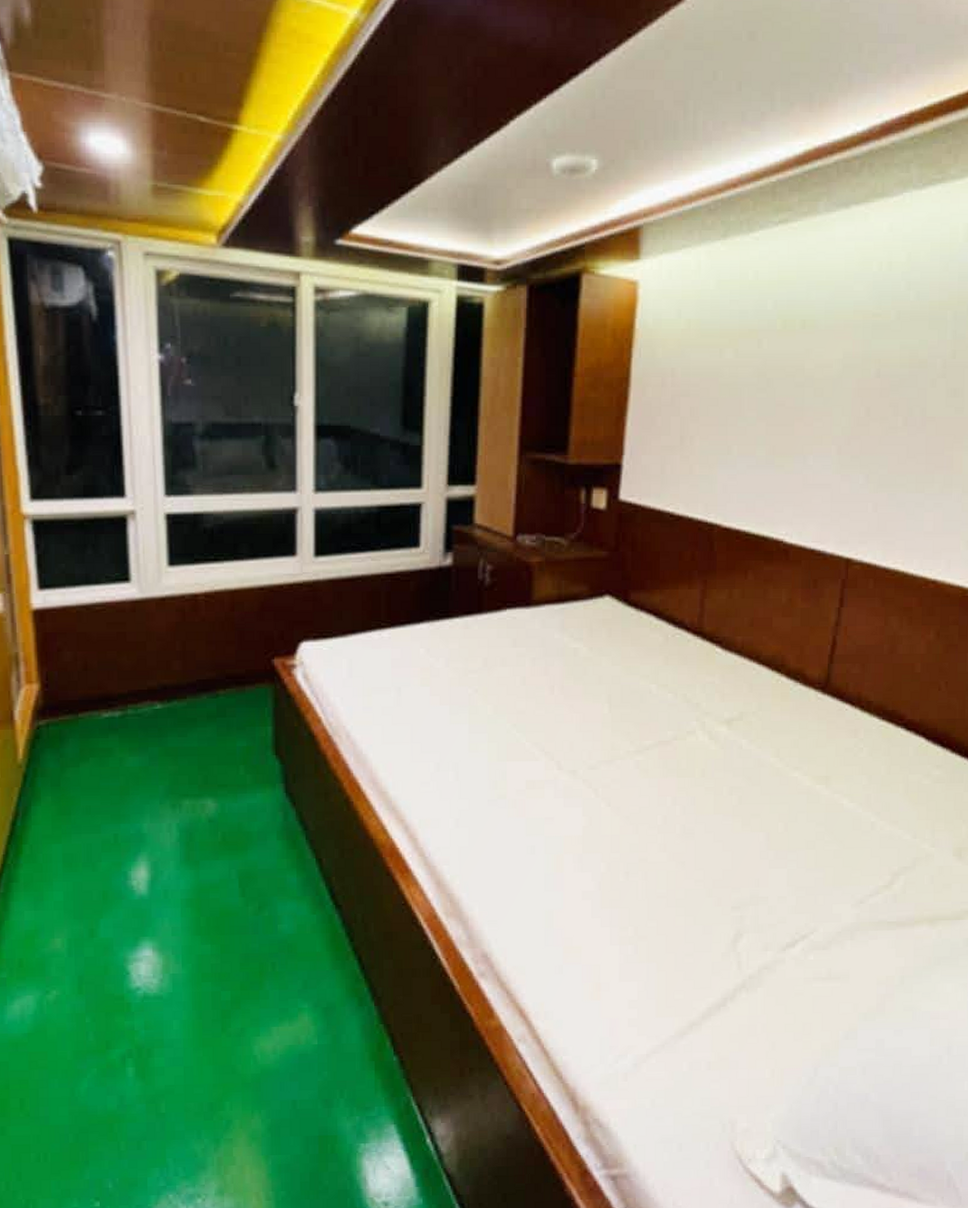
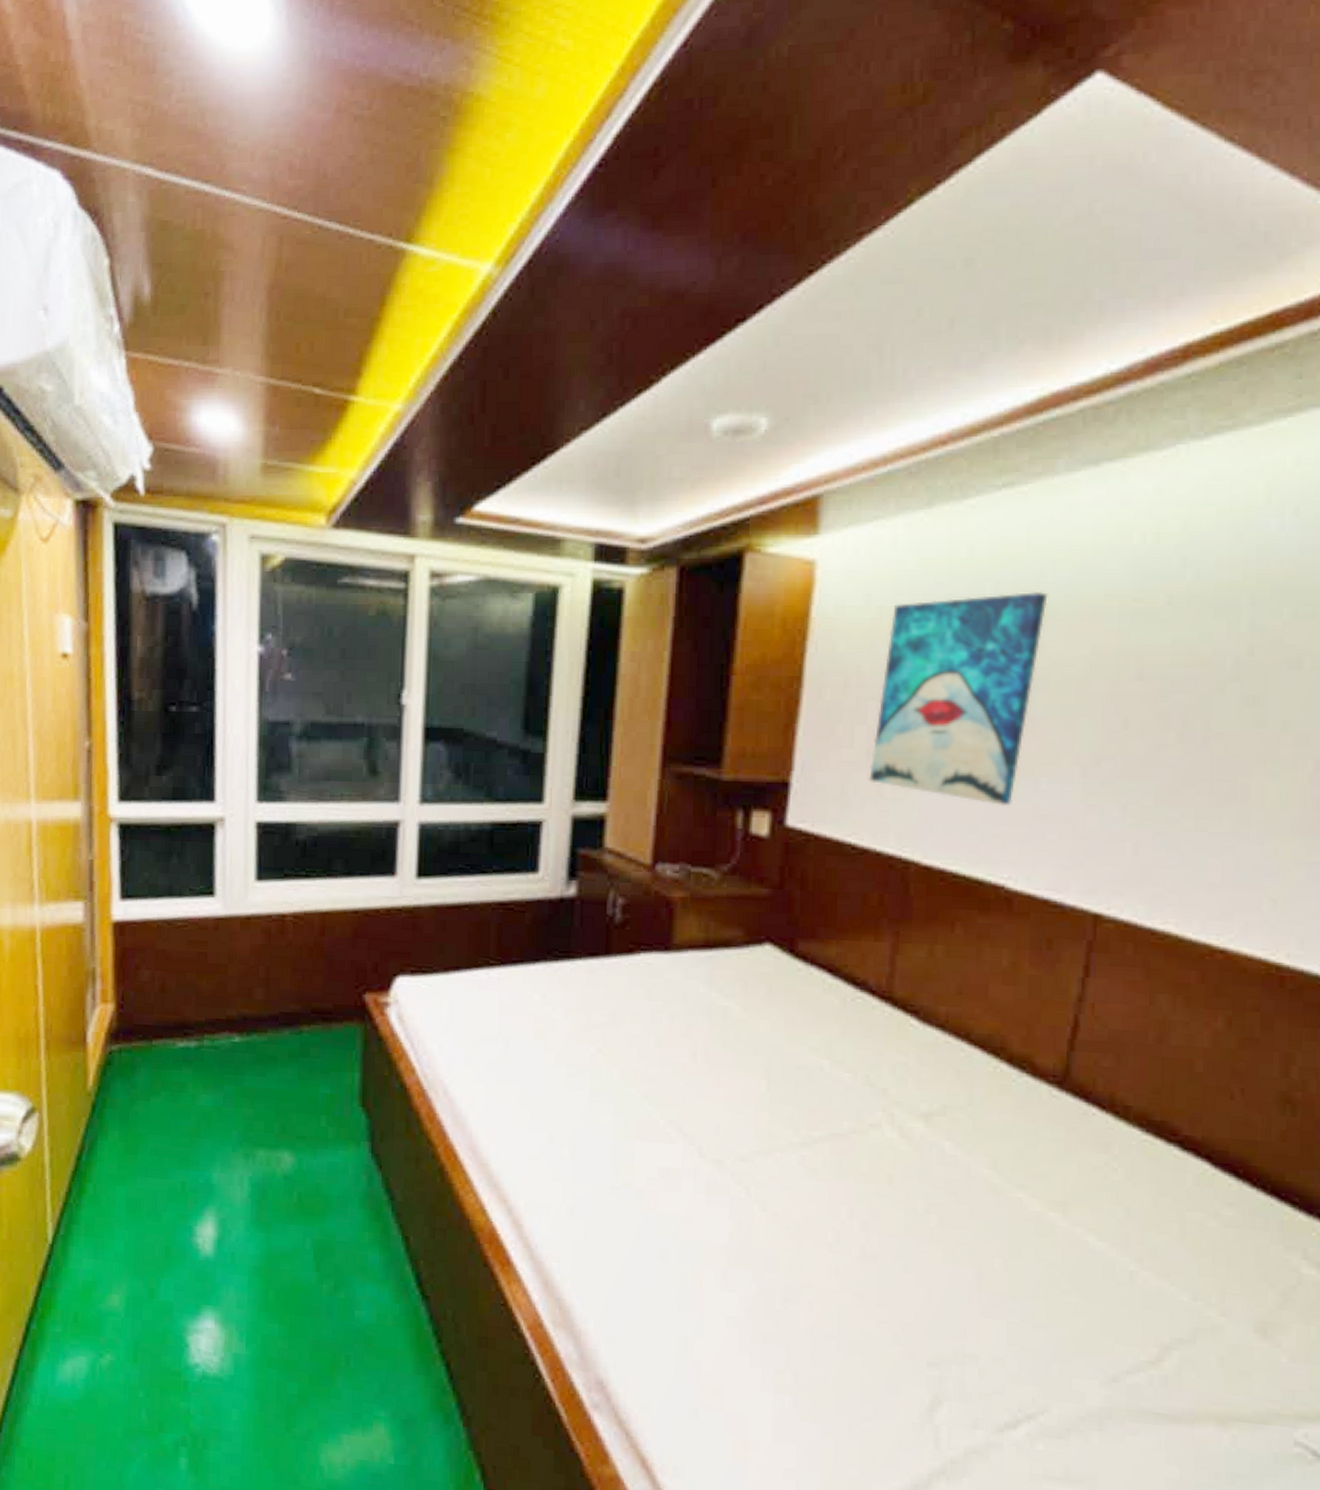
wall art: none [682,308,813,478] -> present [869,592,1048,806]

